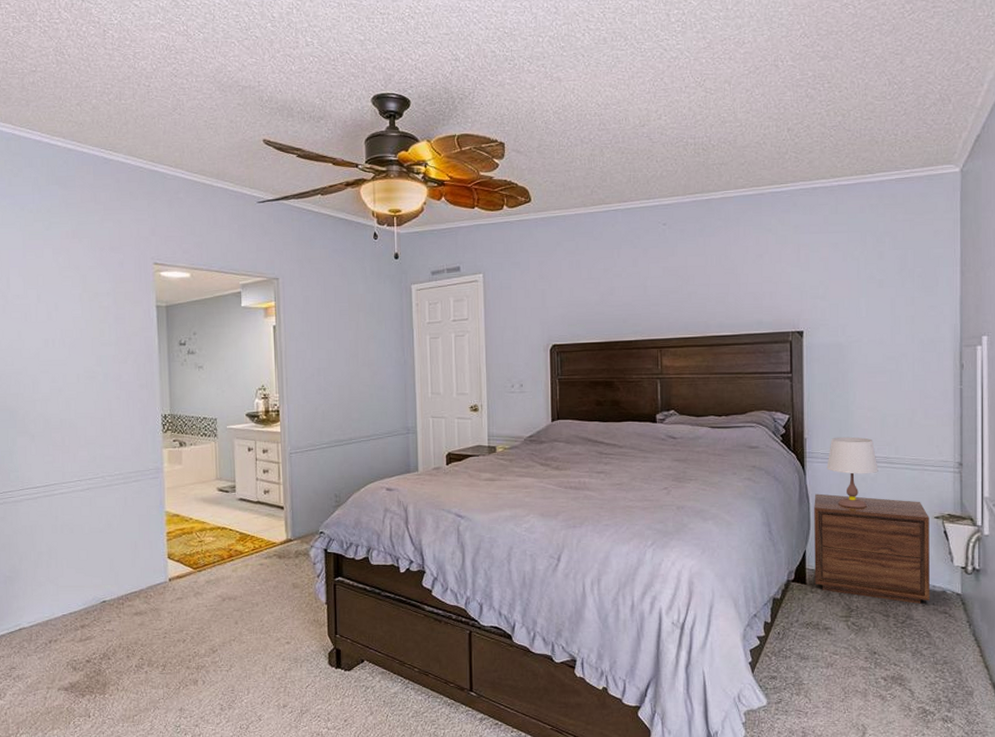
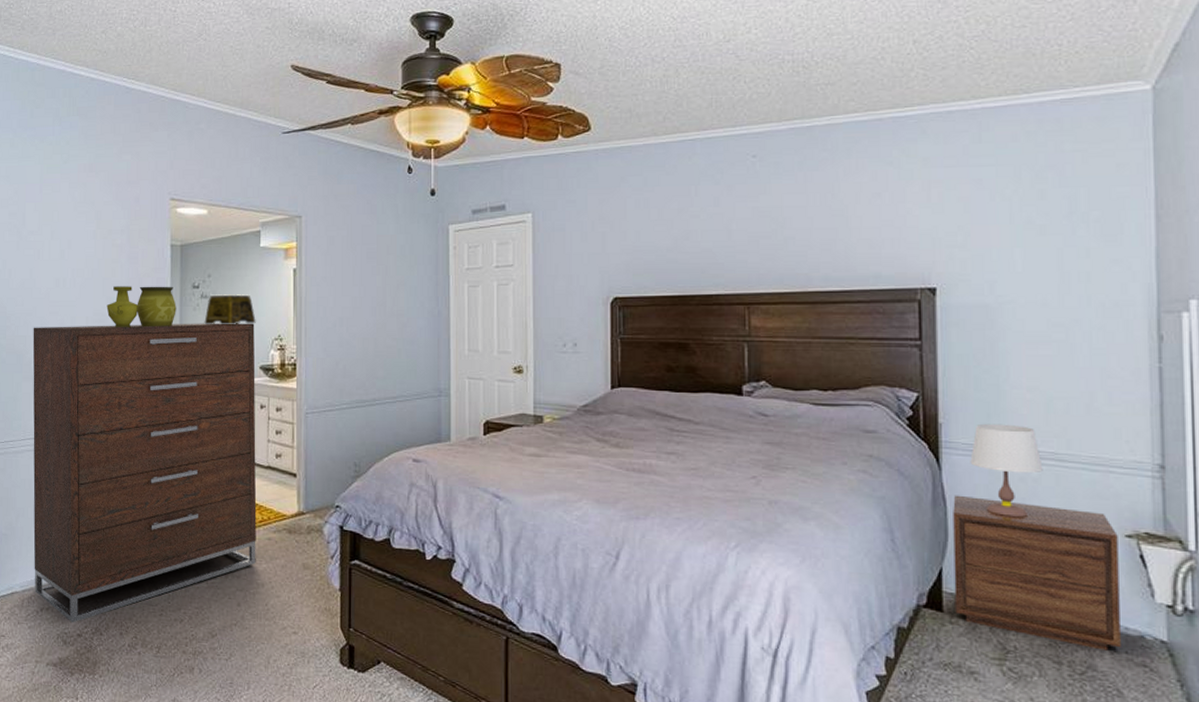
dresser: none [25,375,250,651] -> present [33,323,257,623]
decorative vase: none [97,344,165,383] -> present [106,286,176,327]
decorative box: none [192,350,241,378] -> present [204,294,256,325]

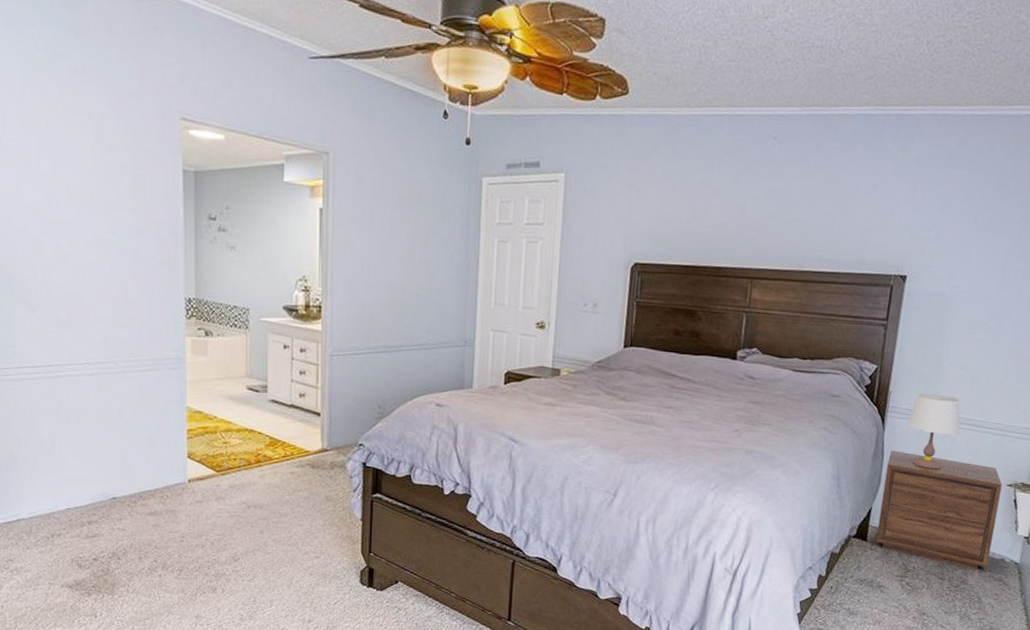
dresser: present [33,323,257,623] -> none [23,248,280,548]
decorative vase: present [106,286,176,327] -> none [110,210,191,259]
decorative box: present [204,294,256,325] -> none [222,228,279,263]

